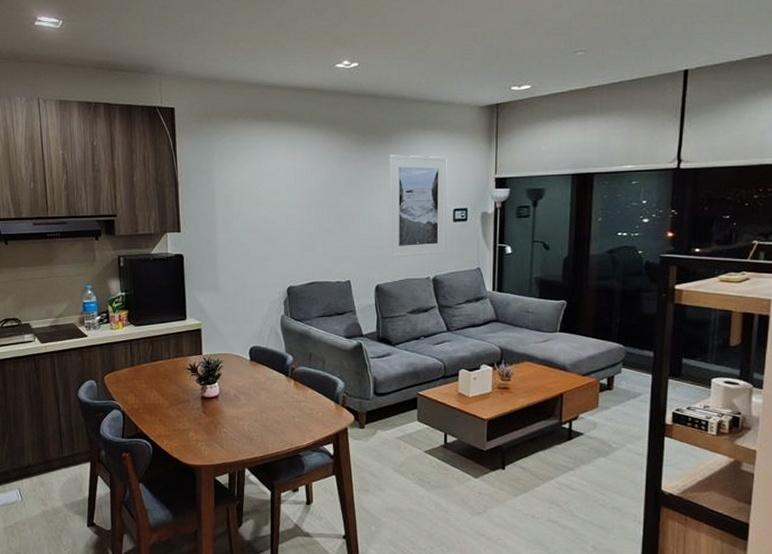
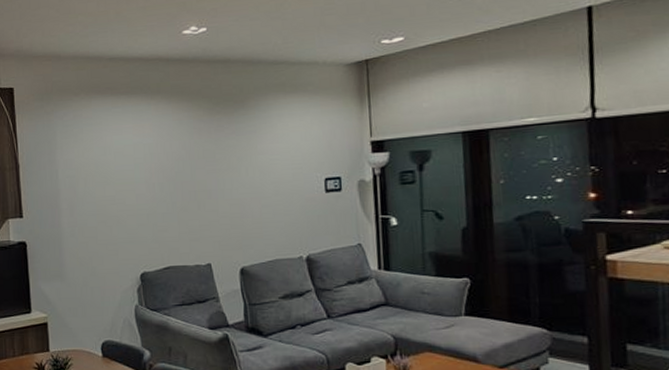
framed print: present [389,155,447,258] -> none [247,121,319,236]

